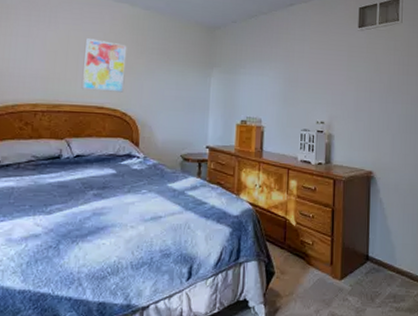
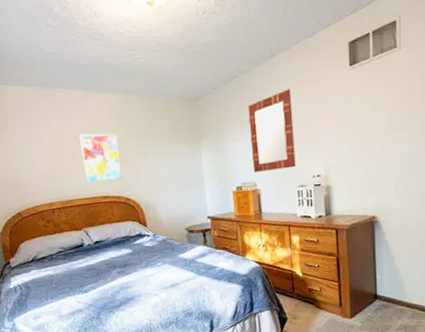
home mirror: none [260,36,305,111] -> present [247,88,296,172]

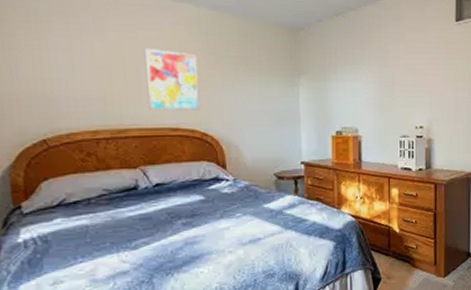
home mirror: present [247,88,296,172] -> none [354,34,400,117]

